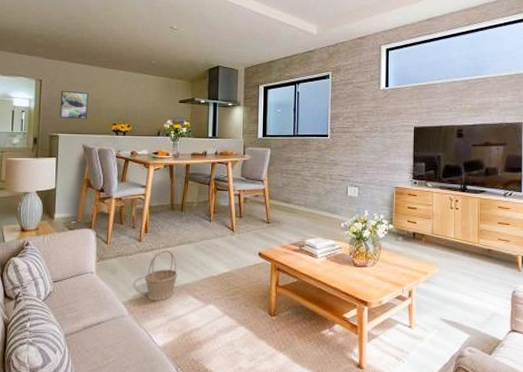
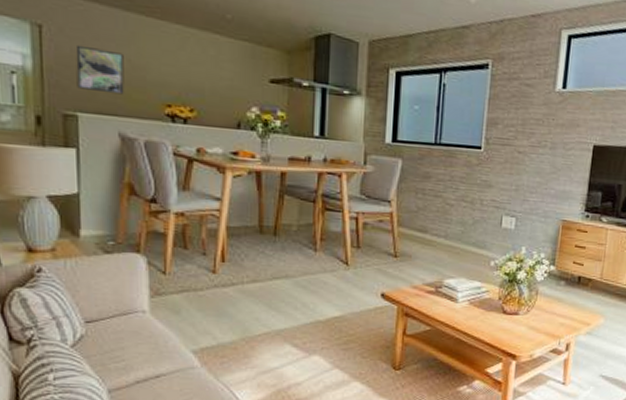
basket: present [145,249,178,301] -> none [222,285,270,350]

